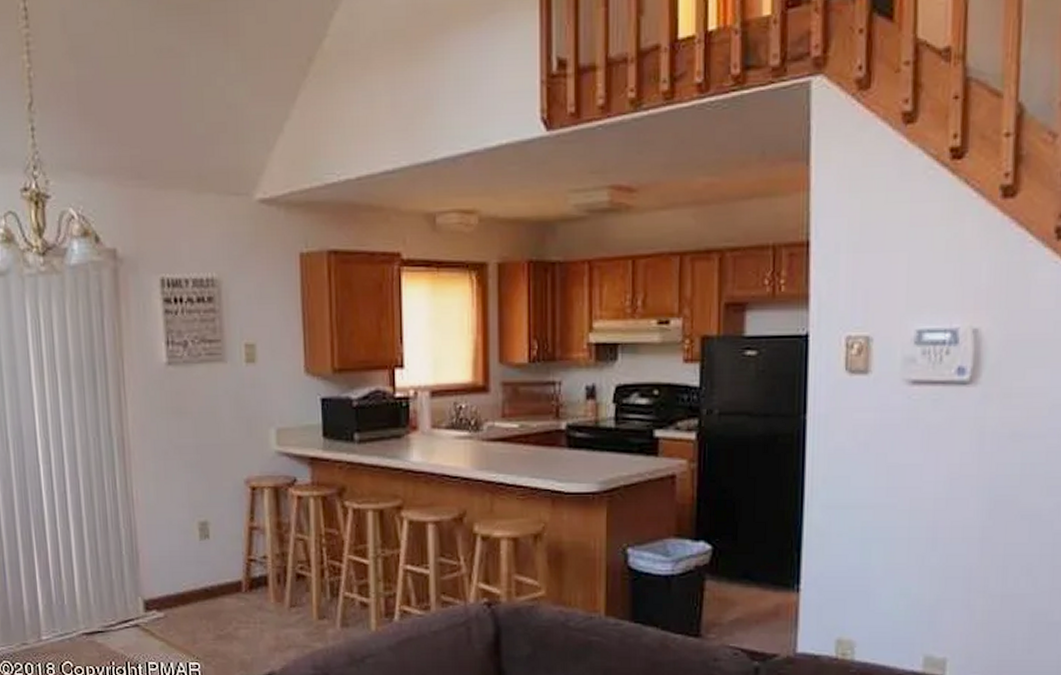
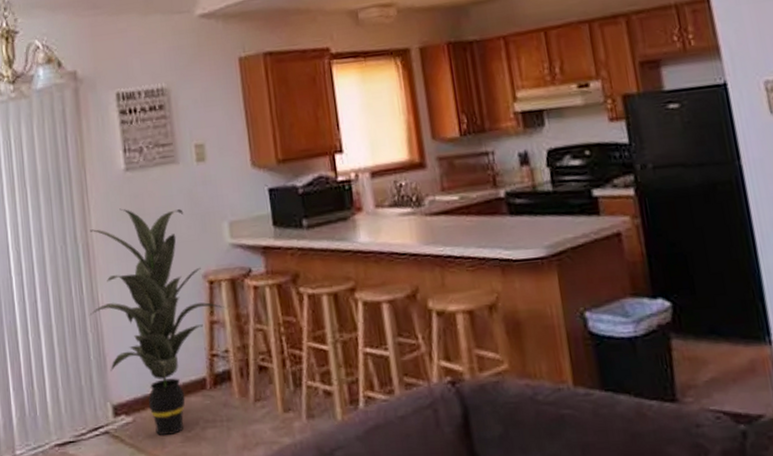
indoor plant: none [123,404,265,632] -> present [90,208,224,435]

